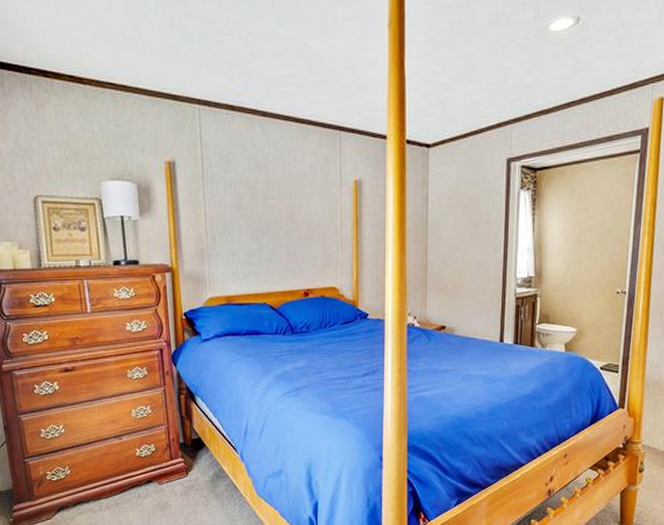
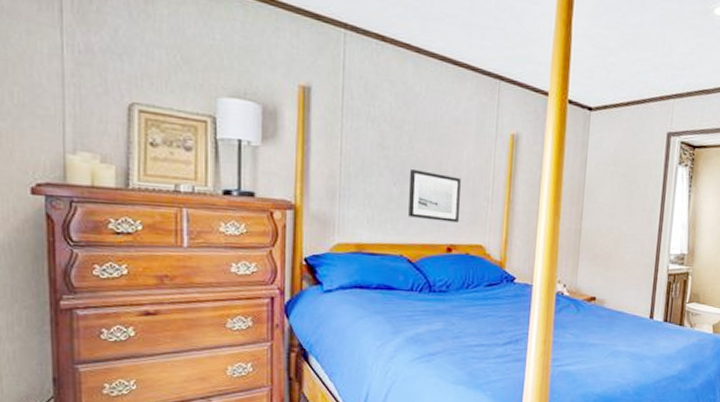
wall art: none [266,224,312,269] -> present [408,169,461,222]

